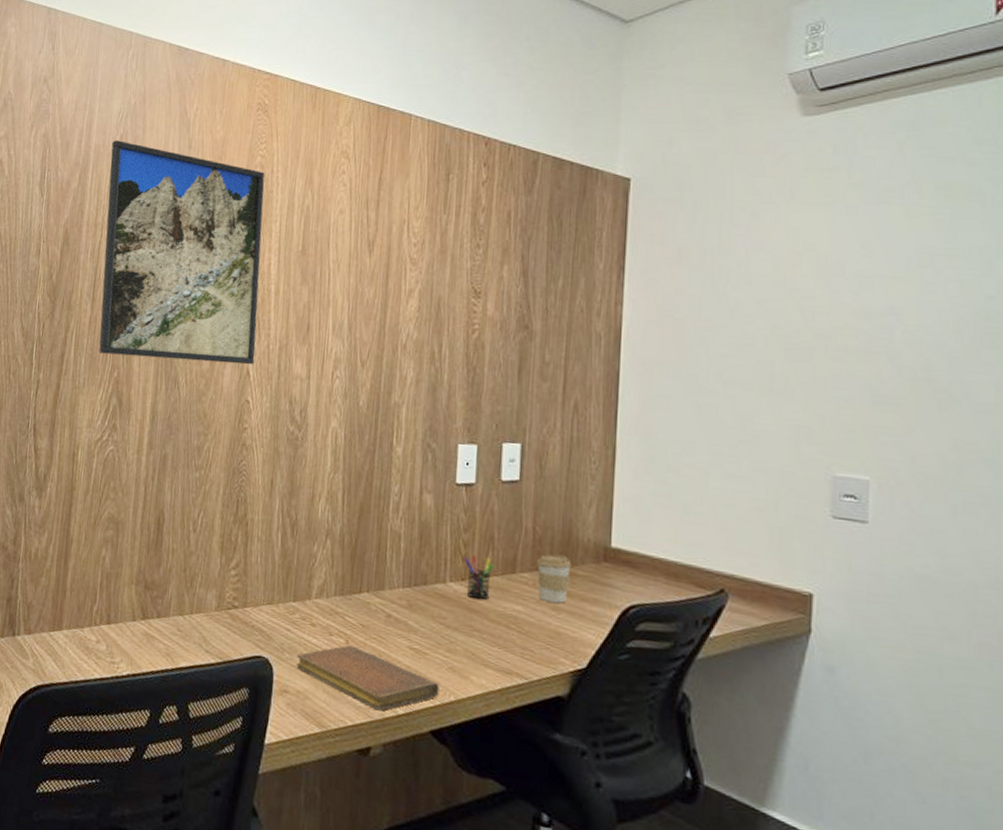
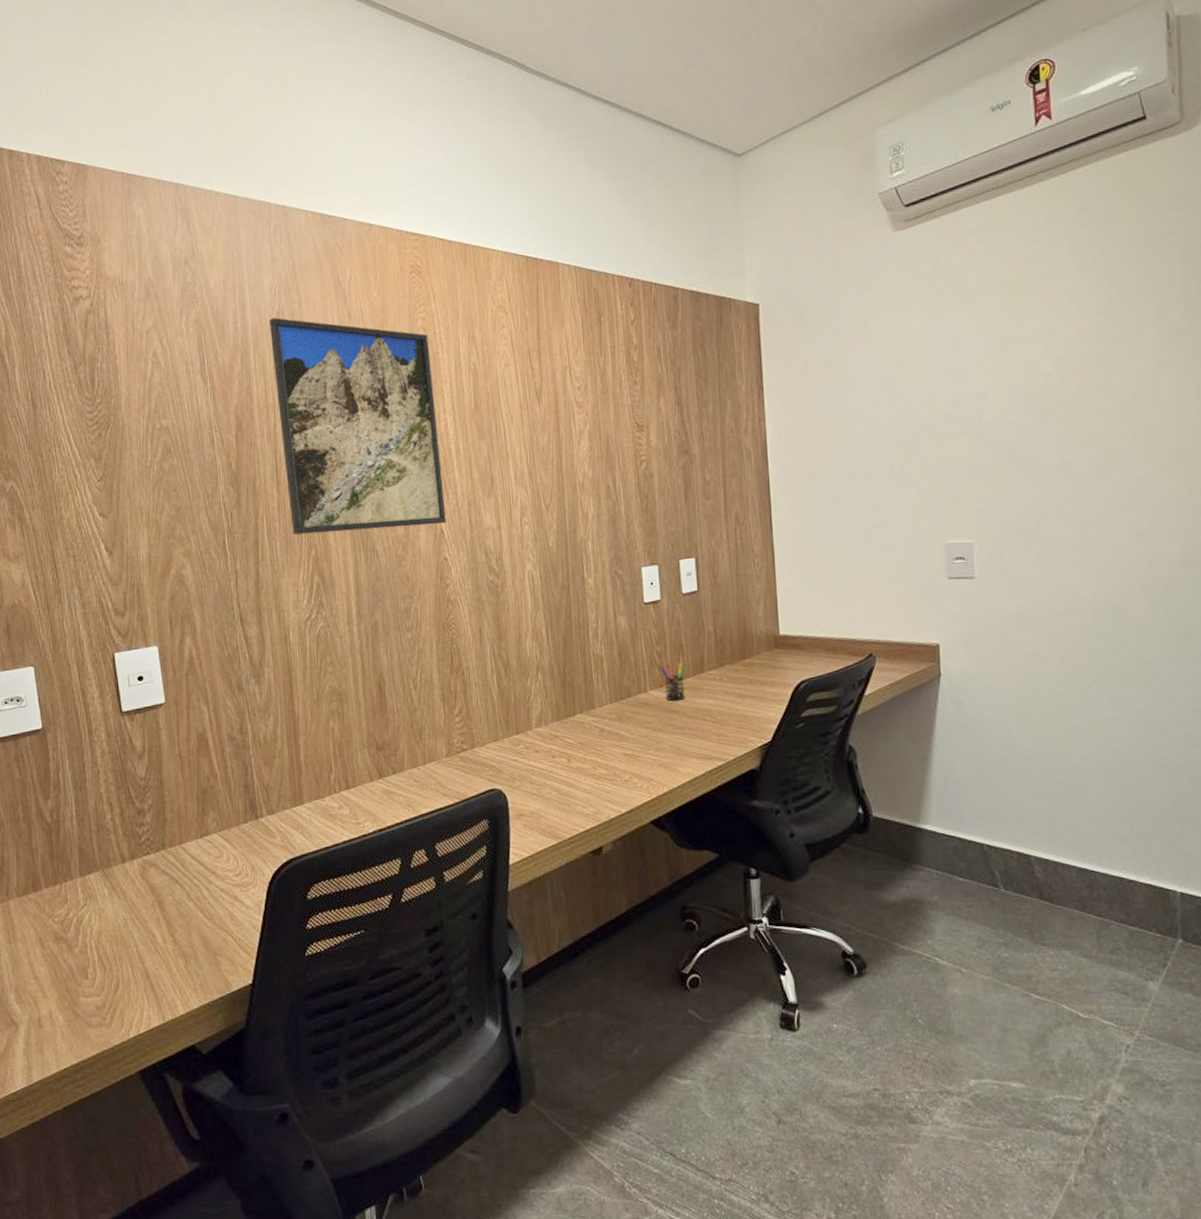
notebook: present [296,645,440,711] -> none [527,762,654,814]
coffee cup: present [537,554,572,603] -> none [721,649,750,691]

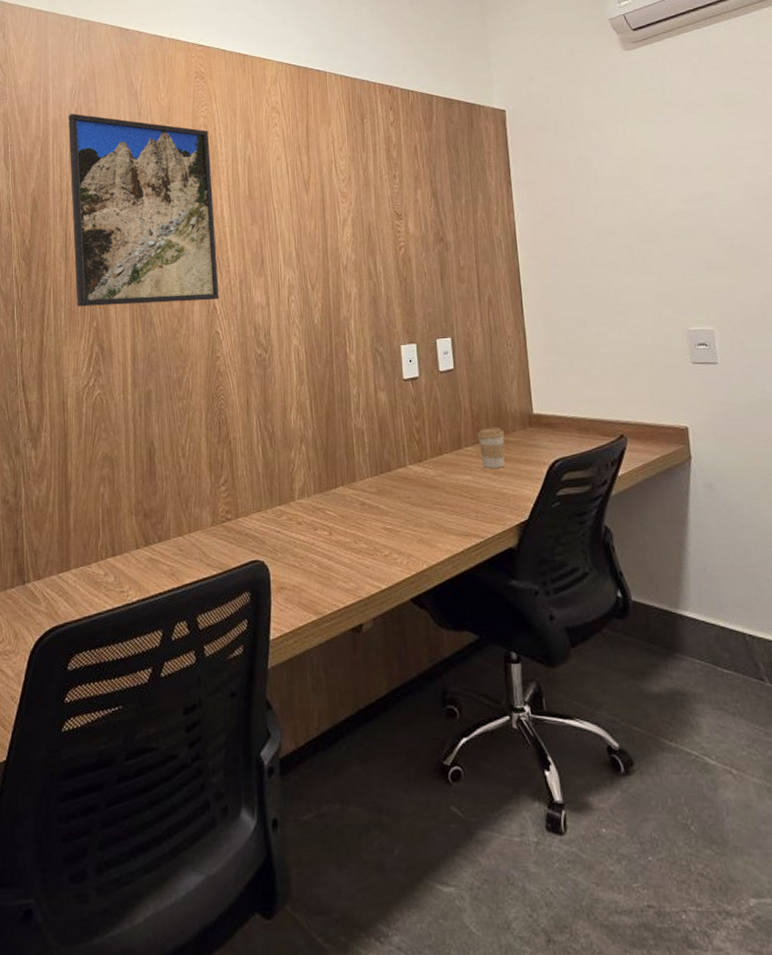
pen holder: present [659,662,686,701] -> none [418,438,444,477]
coffee cup: none [721,649,750,691] -> present [477,427,505,468]

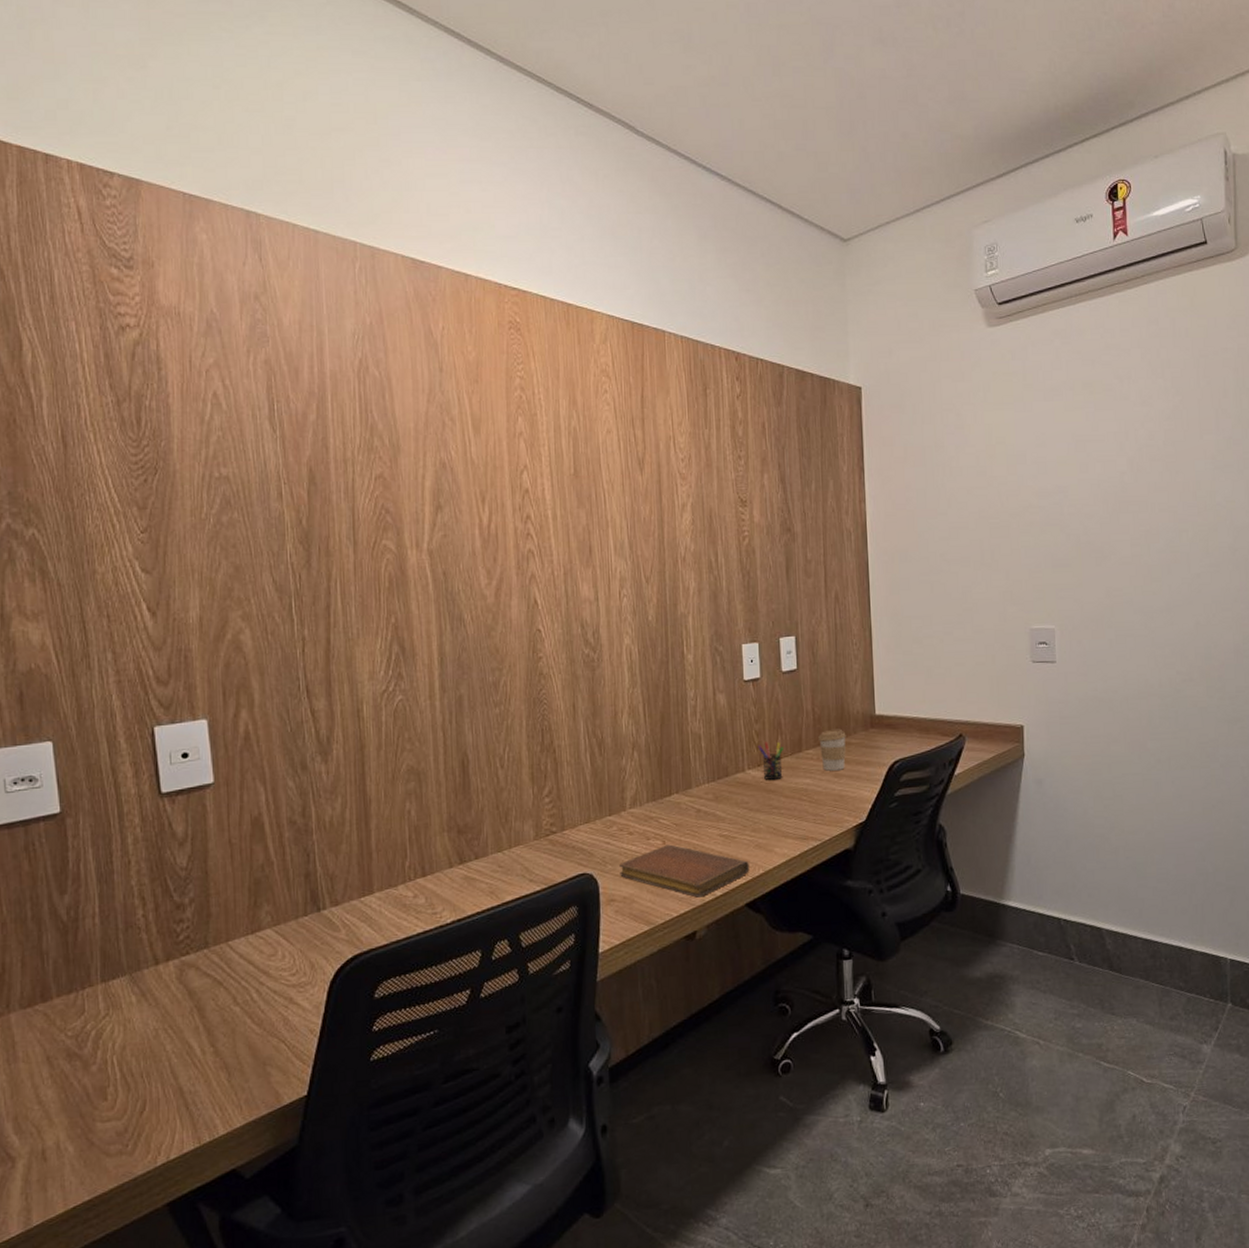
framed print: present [69,113,219,307] -> none [351,365,541,600]
notebook: none [289,535,414,590] -> present [619,844,750,898]
pen holder: none [418,438,444,477] -> present [757,741,783,781]

